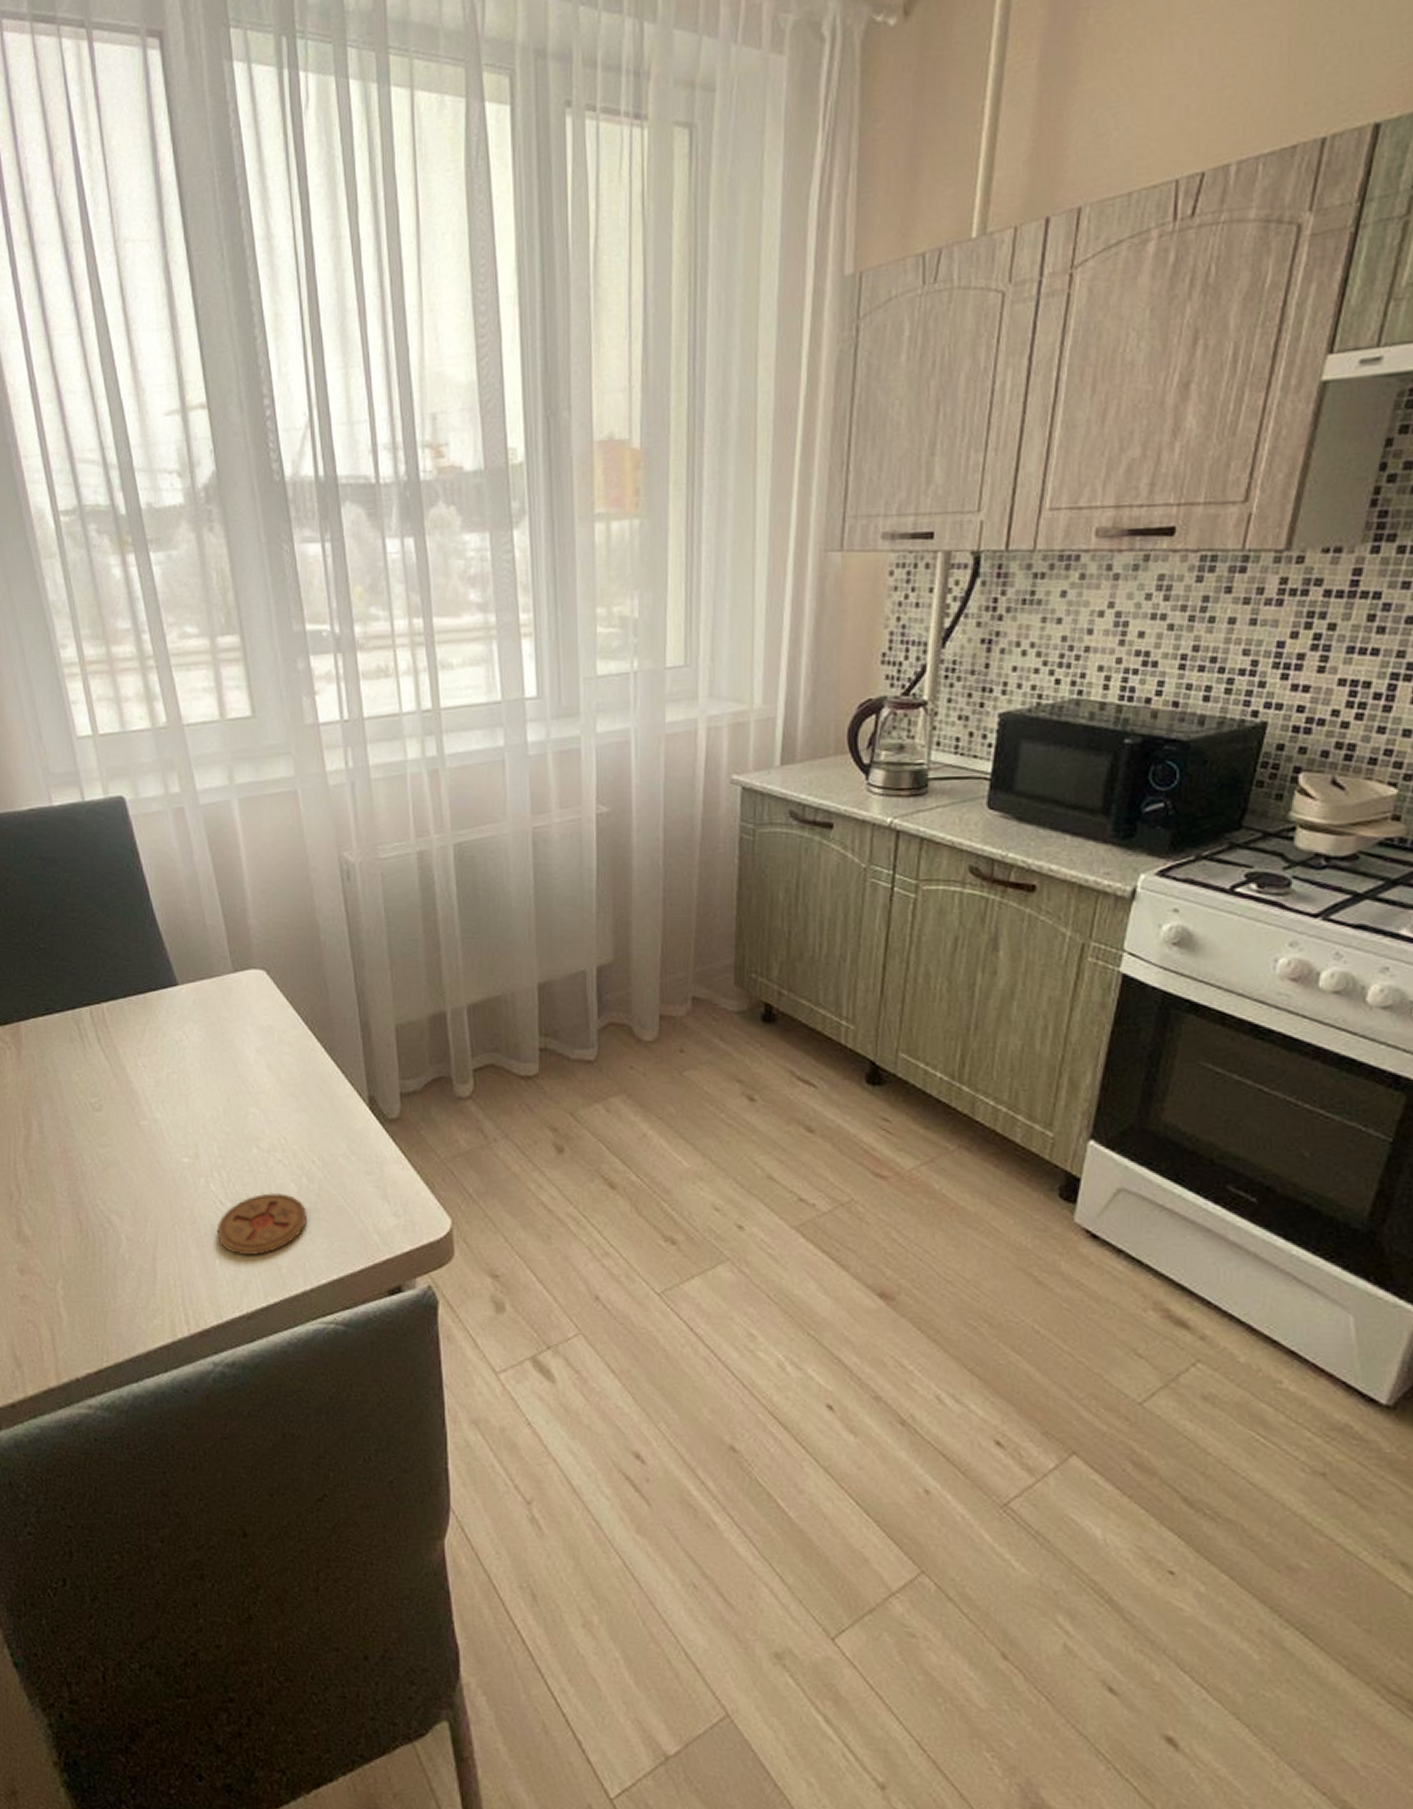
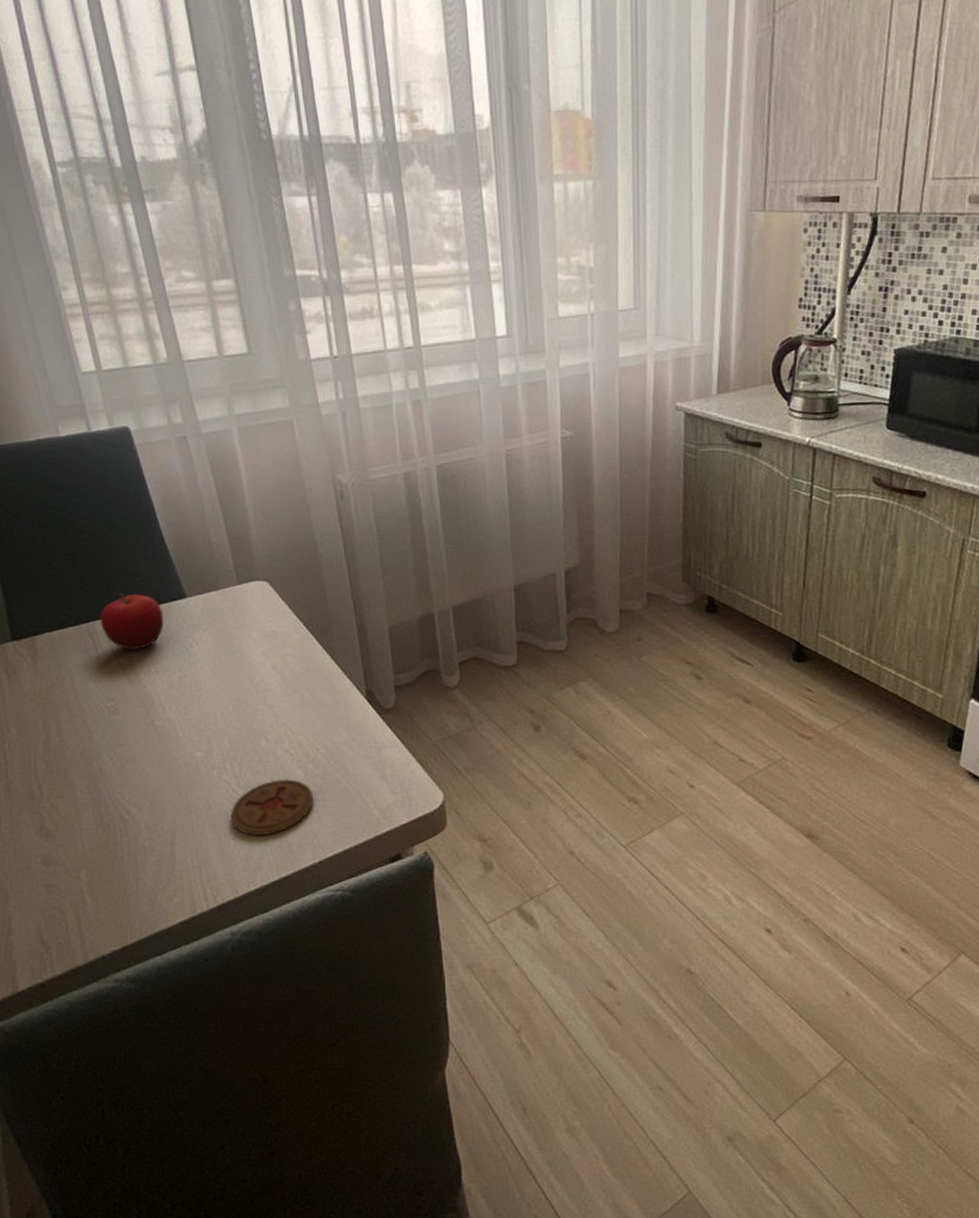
fruit: none [87,977,153,1042] -> present [100,592,164,651]

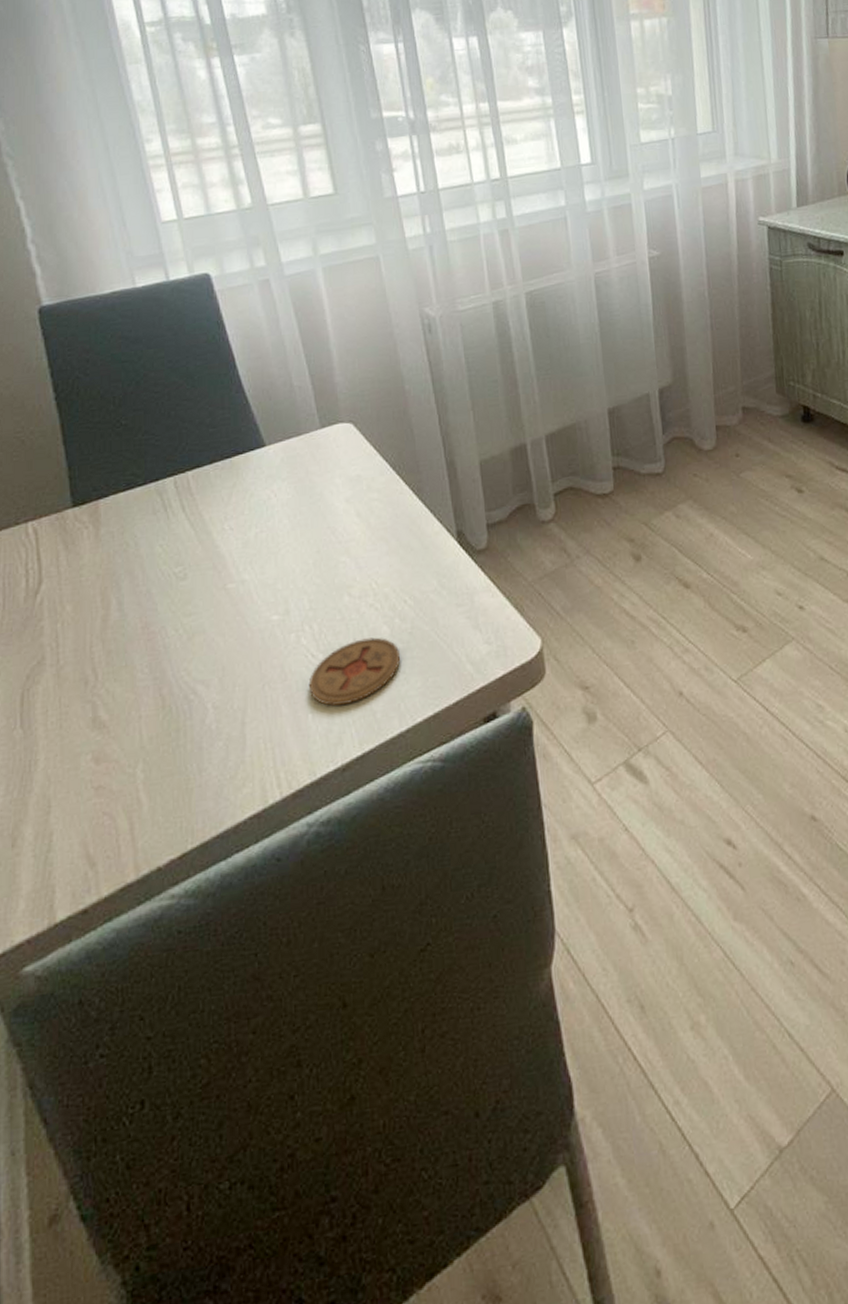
fruit: present [100,592,164,651] -> none [171,446,240,508]

